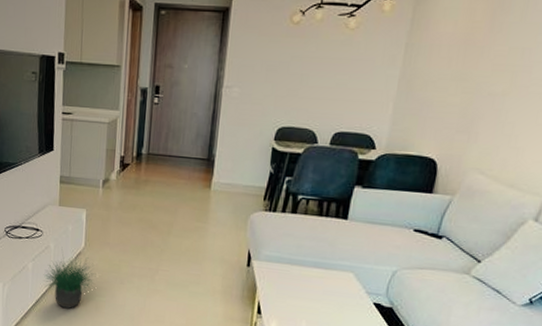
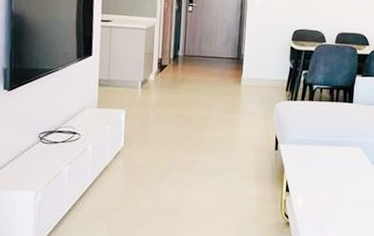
potted plant: present [44,249,94,309] -> none [81,150,134,210]

